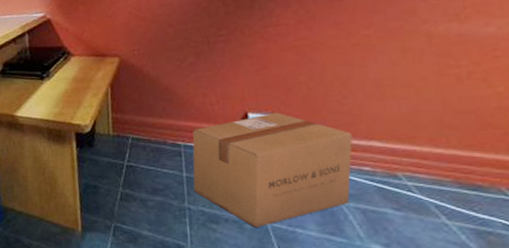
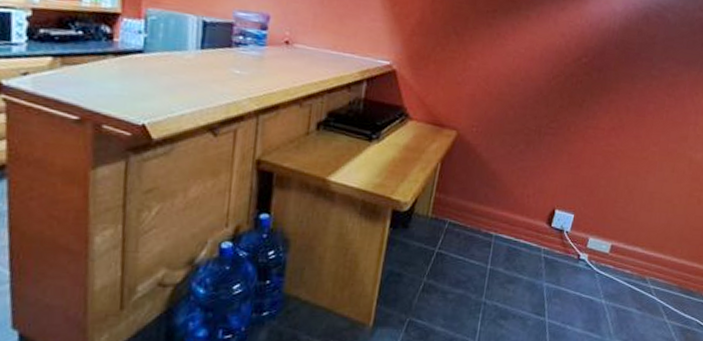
box: present [192,113,353,228] -> none [493,212,626,324]

